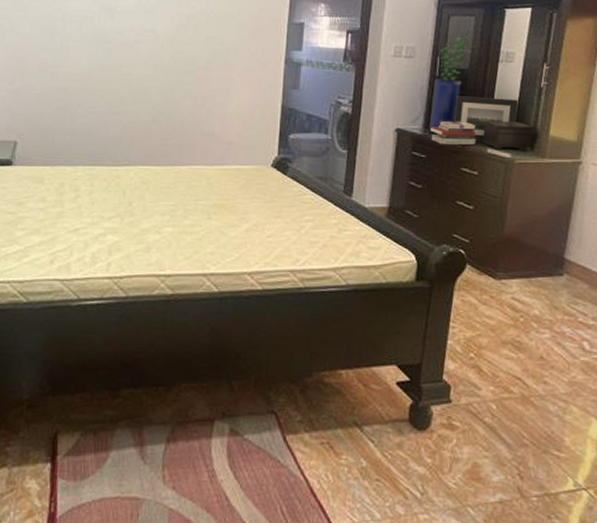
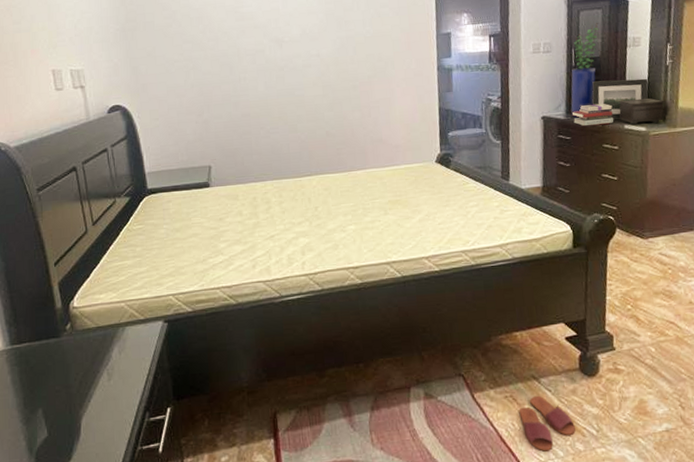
slippers: none [335,445,397,511] -> present [519,395,575,452]

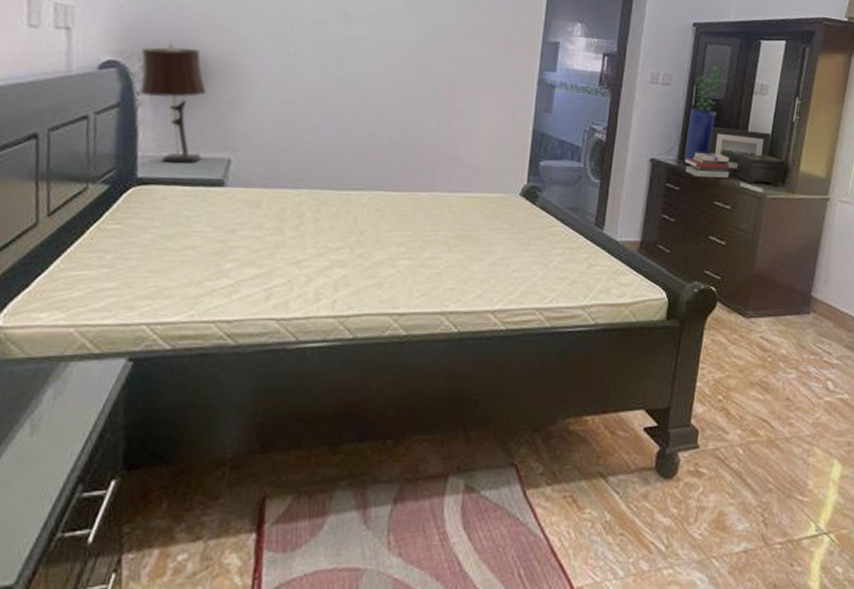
table lamp: none [135,86,190,176] -> present [139,43,207,164]
slippers: present [519,395,575,452] -> none [577,498,641,570]

